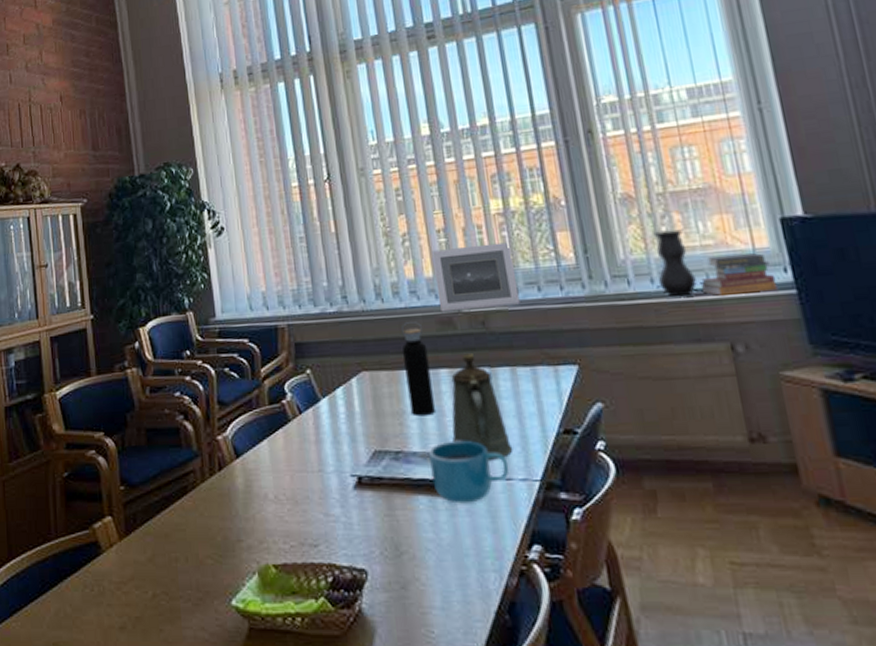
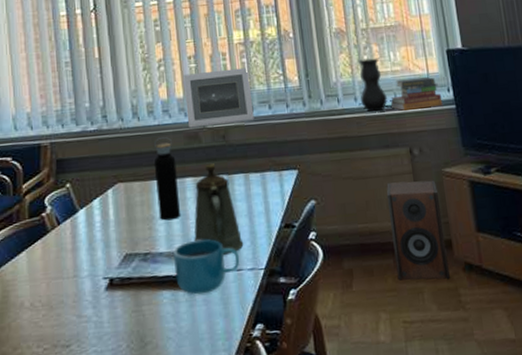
speaker: none [699,385,797,514] -> present [386,180,450,281]

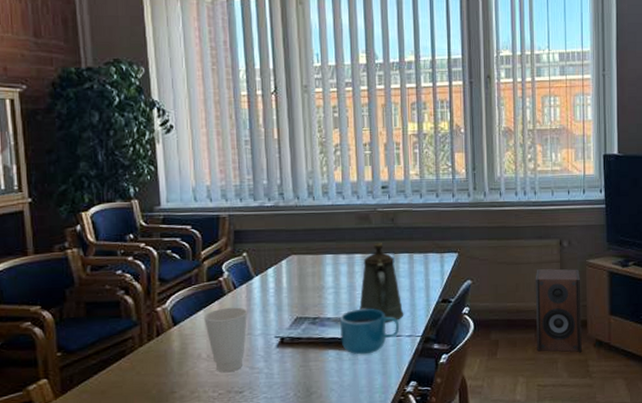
cup: none [25,245,74,324] -> present [203,307,248,373]
water bottle: present [153,137,181,221] -> none [326,216,349,291]
picture frame: present [183,67,255,128] -> none [358,158,422,210]
vase: present [358,58,387,113] -> none [520,157,545,206]
books: present [391,77,443,111] -> none [548,178,594,207]

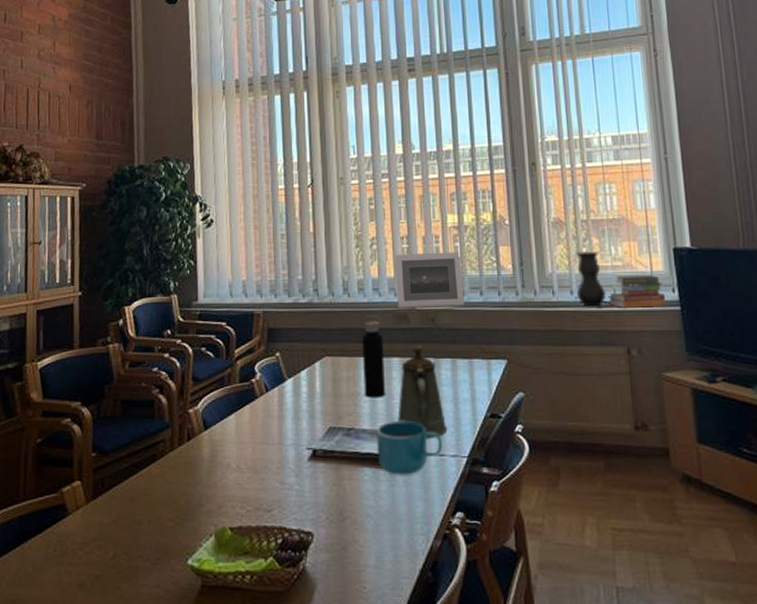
cup: present [203,307,248,373] -> none [234,412,280,487]
water bottle: none [326,216,349,291] -> present [361,315,386,398]
picture frame: none [358,158,422,210] -> present [395,252,465,308]
vase: none [520,157,545,206] -> present [576,251,606,307]
speaker: present [535,268,582,352] -> none [600,382,665,489]
books: none [548,178,594,207] -> present [609,275,667,308]

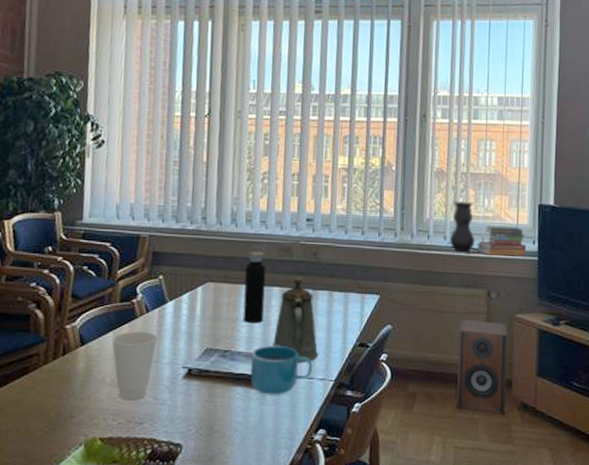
cup: none [234,412,280,487] -> present [111,331,158,401]
picture frame: present [395,252,465,308] -> none [282,190,348,243]
speaker: none [600,382,665,489] -> present [456,320,507,414]

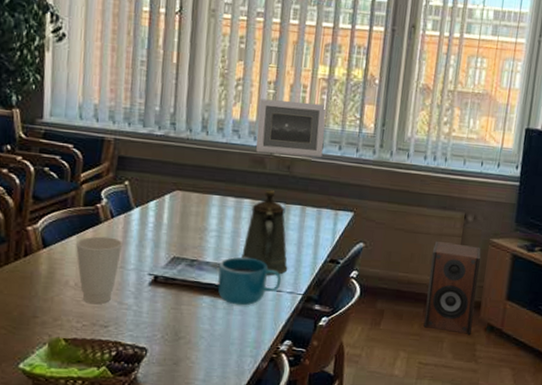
water bottle: present [242,246,266,324] -> none [211,155,238,235]
picture frame: none [282,190,348,243] -> present [255,98,327,158]
vase: present [449,201,475,253] -> none [429,120,459,174]
books: present [478,226,527,257] -> none [458,147,509,181]

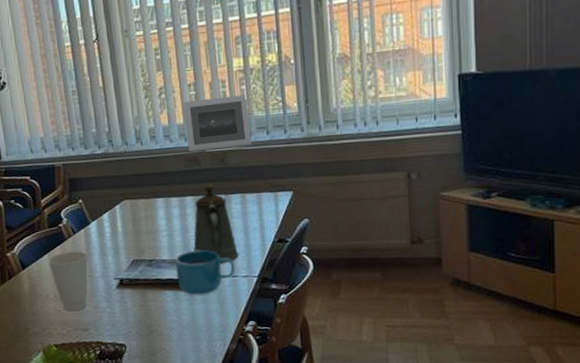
speaker: present [423,242,481,334] -> none [379,203,436,292]

